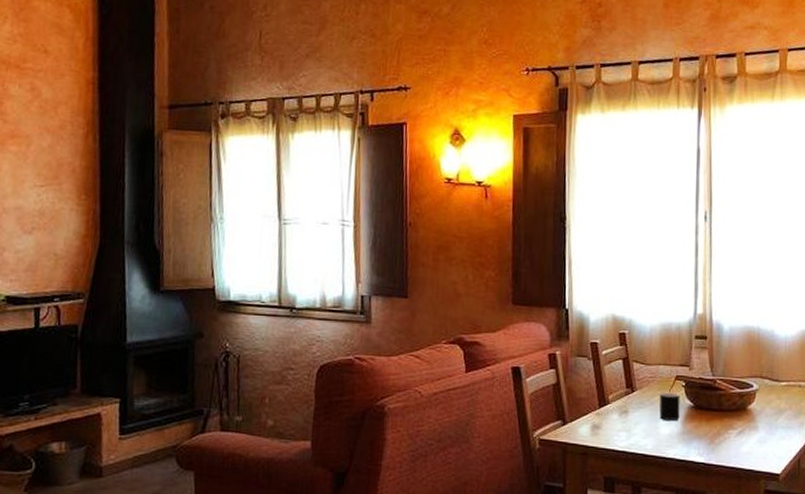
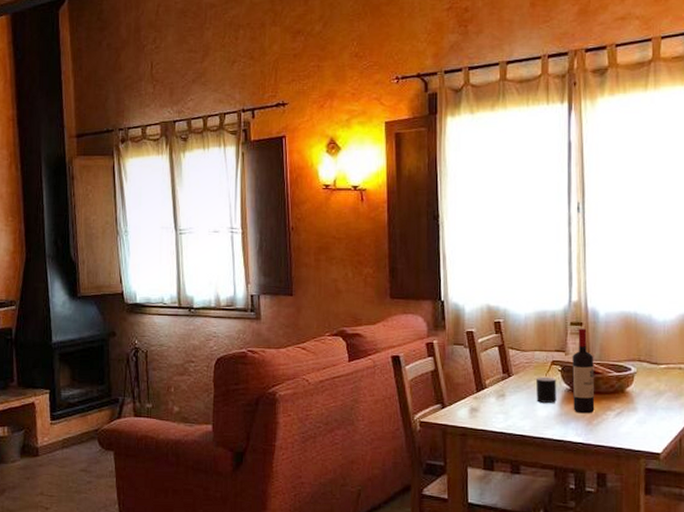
wine bottle: none [695,342,718,432] -> present [572,329,595,414]

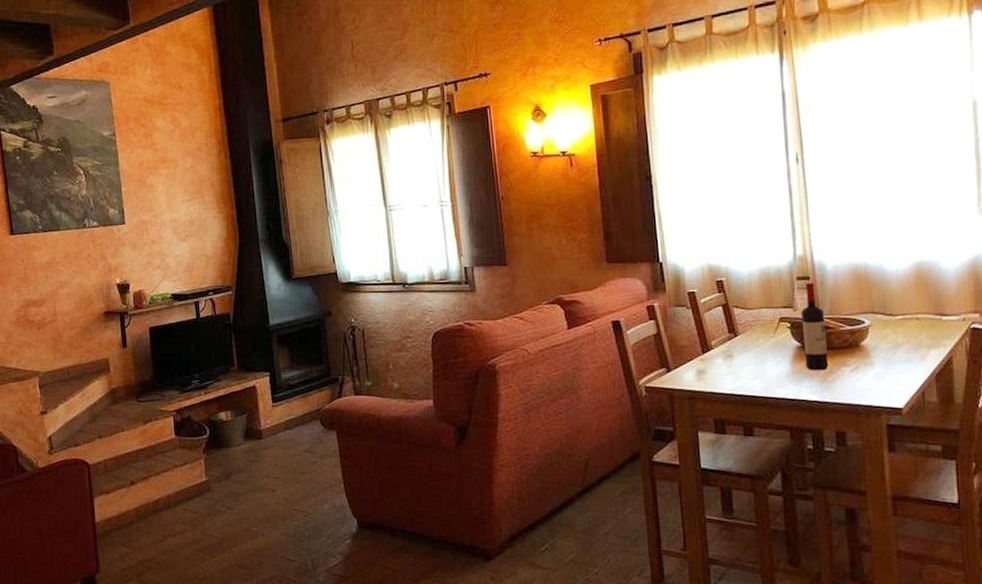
cup: present [536,376,557,403] -> none [765,334,787,361]

